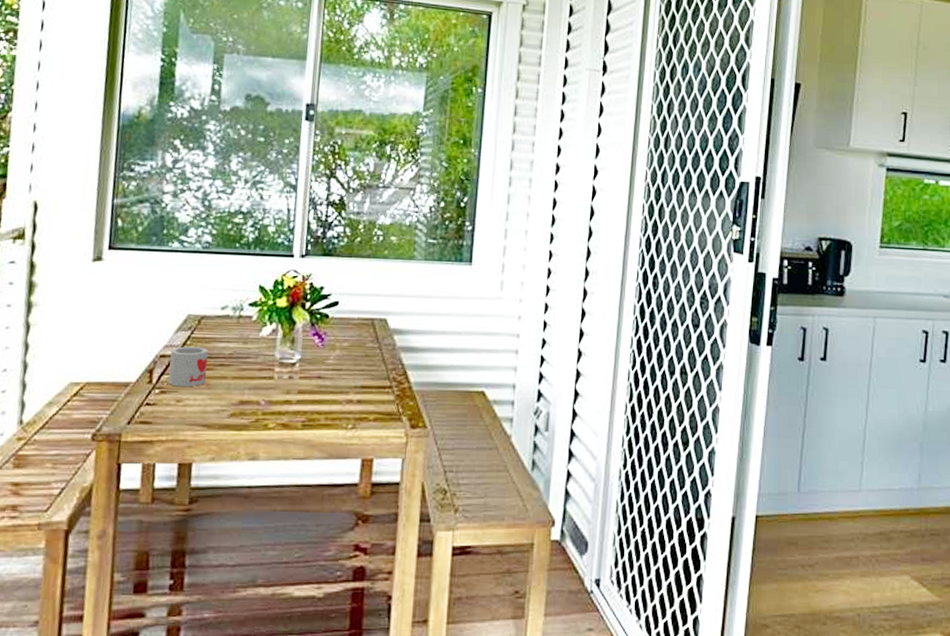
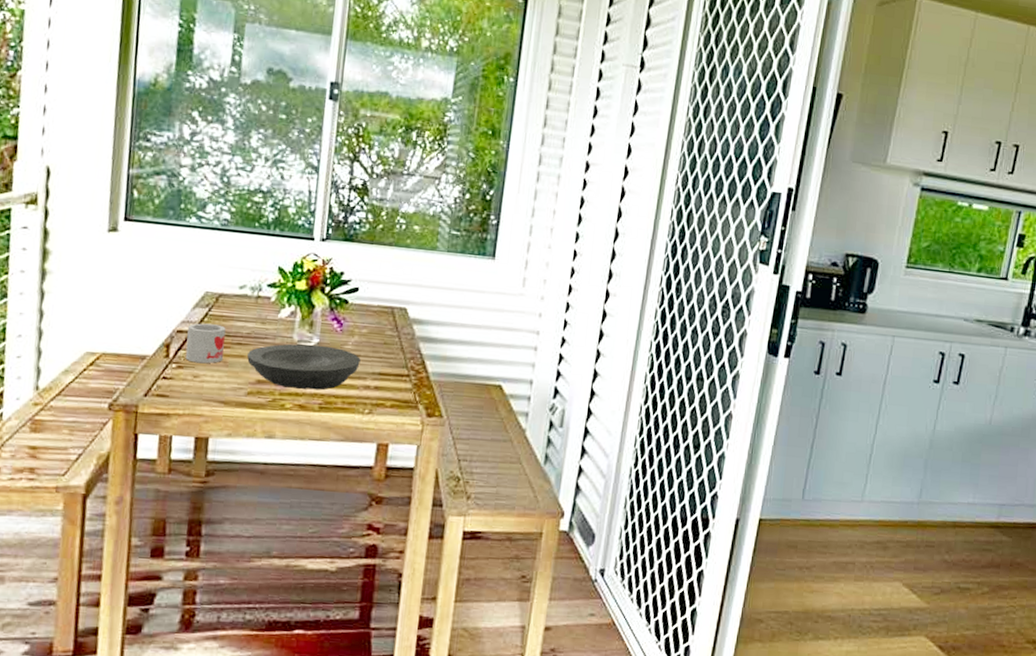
plate: none [229,361,343,408] -> present [247,343,361,390]

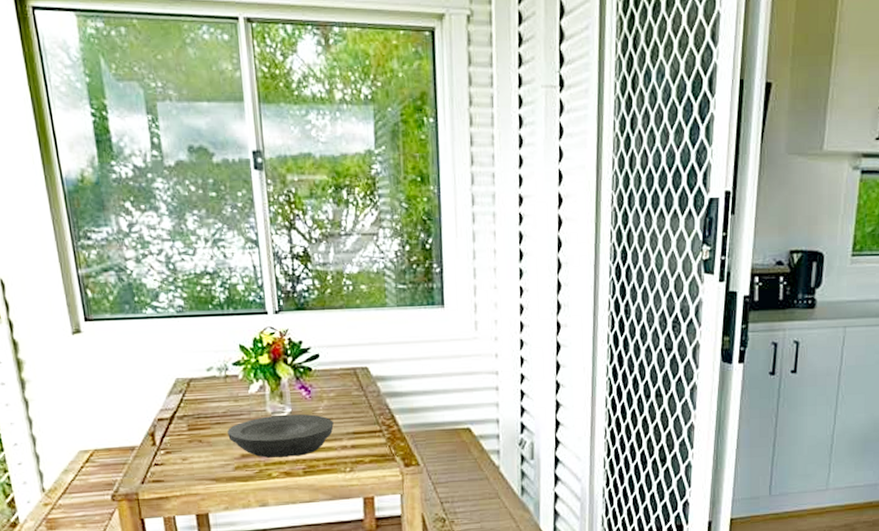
mug: present [185,323,226,364] -> none [167,408,207,447]

